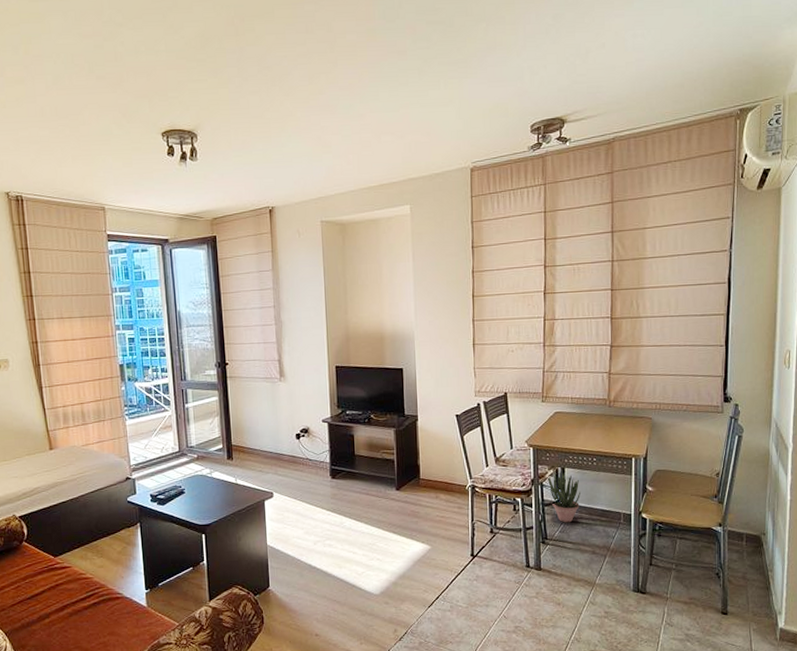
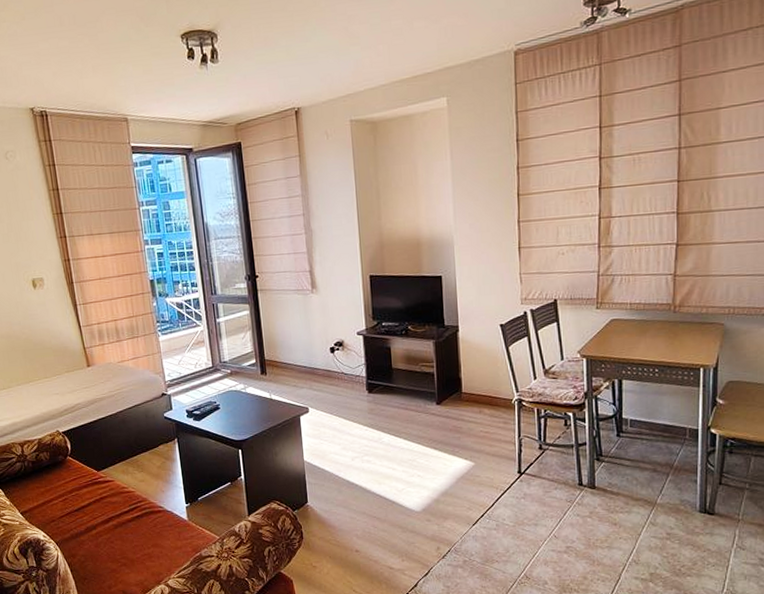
potted plant: present [547,469,580,523] -> none [602,382,640,439]

